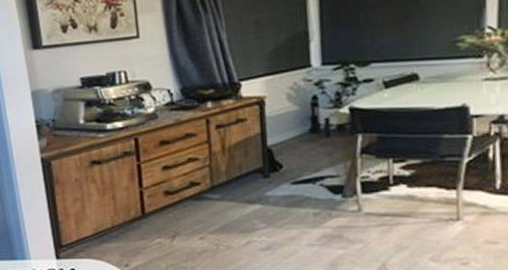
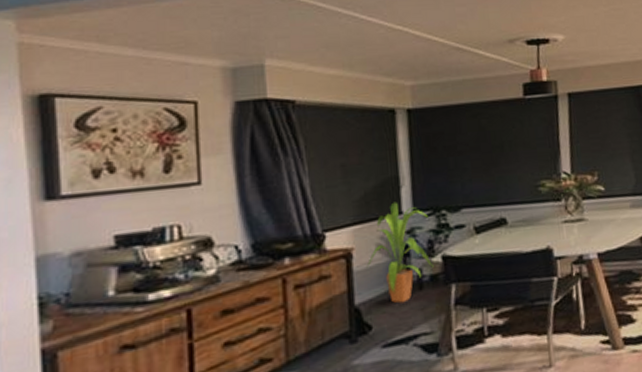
house plant: none [277,55,341,148] -> present [366,202,434,304]

